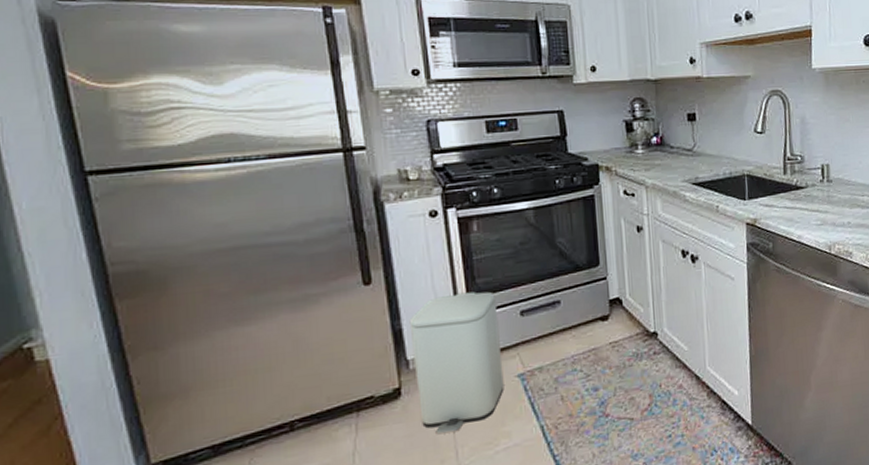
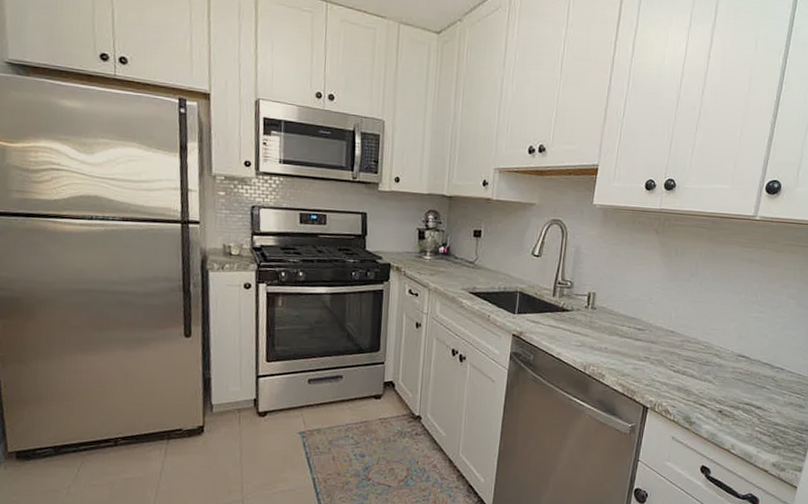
pedal bin: present [409,291,504,435] -> none [216,356,290,470]

